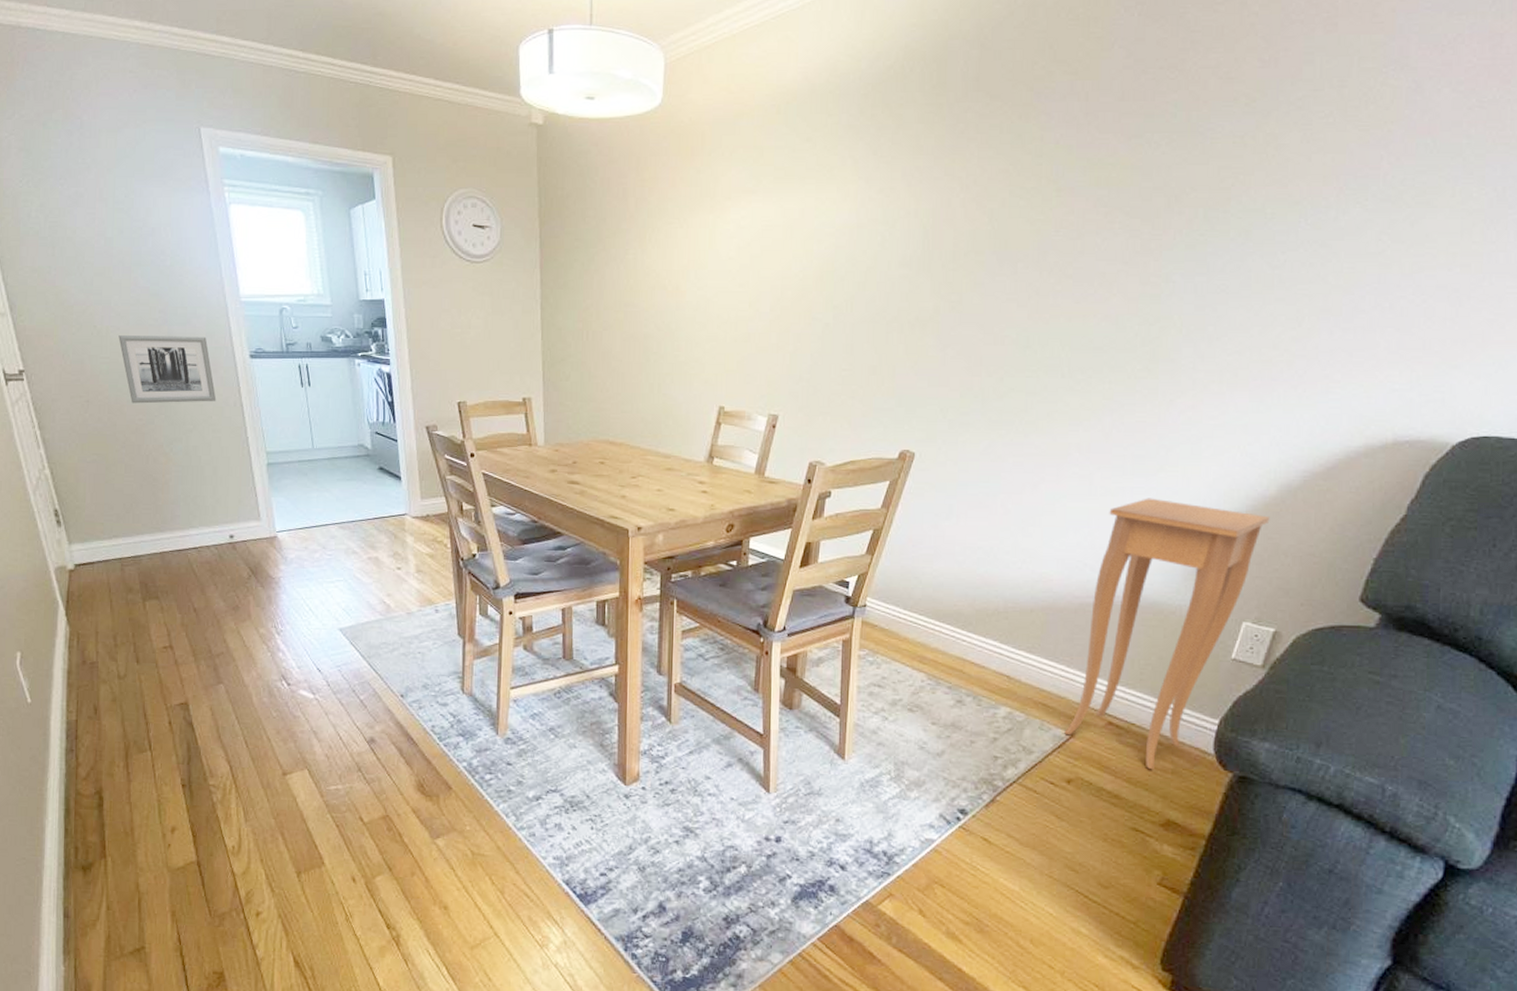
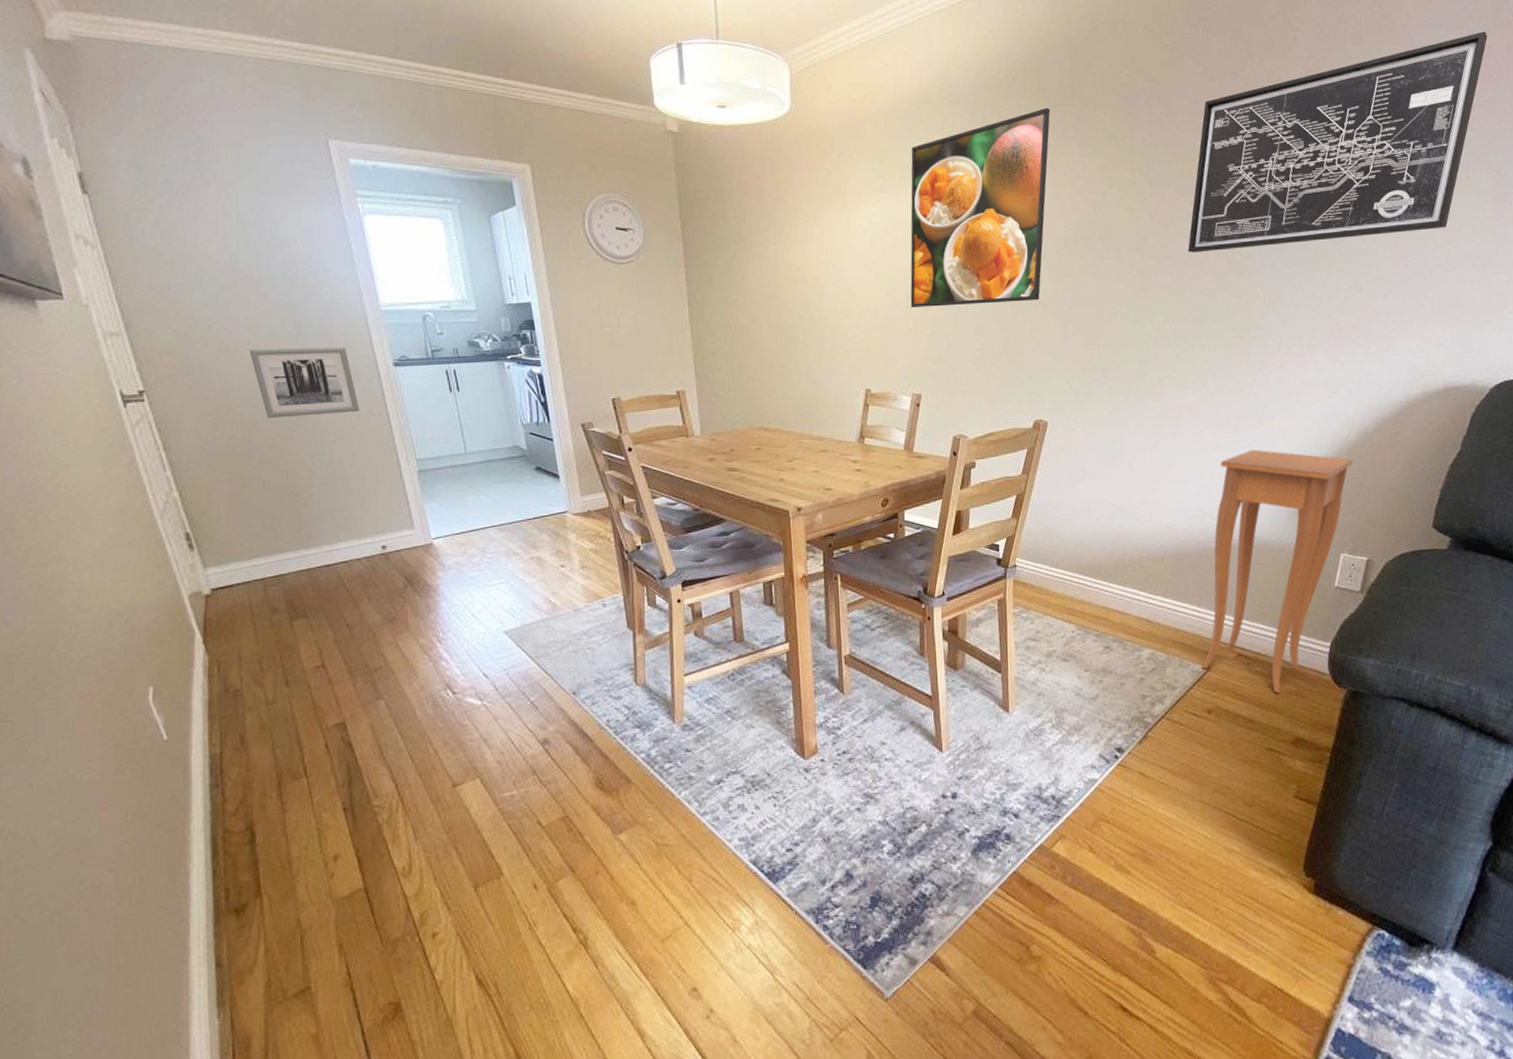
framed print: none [774,103,950,321] -> present [910,107,1051,307]
wall art: none [1095,17,1501,272] -> present [1187,31,1488,253]

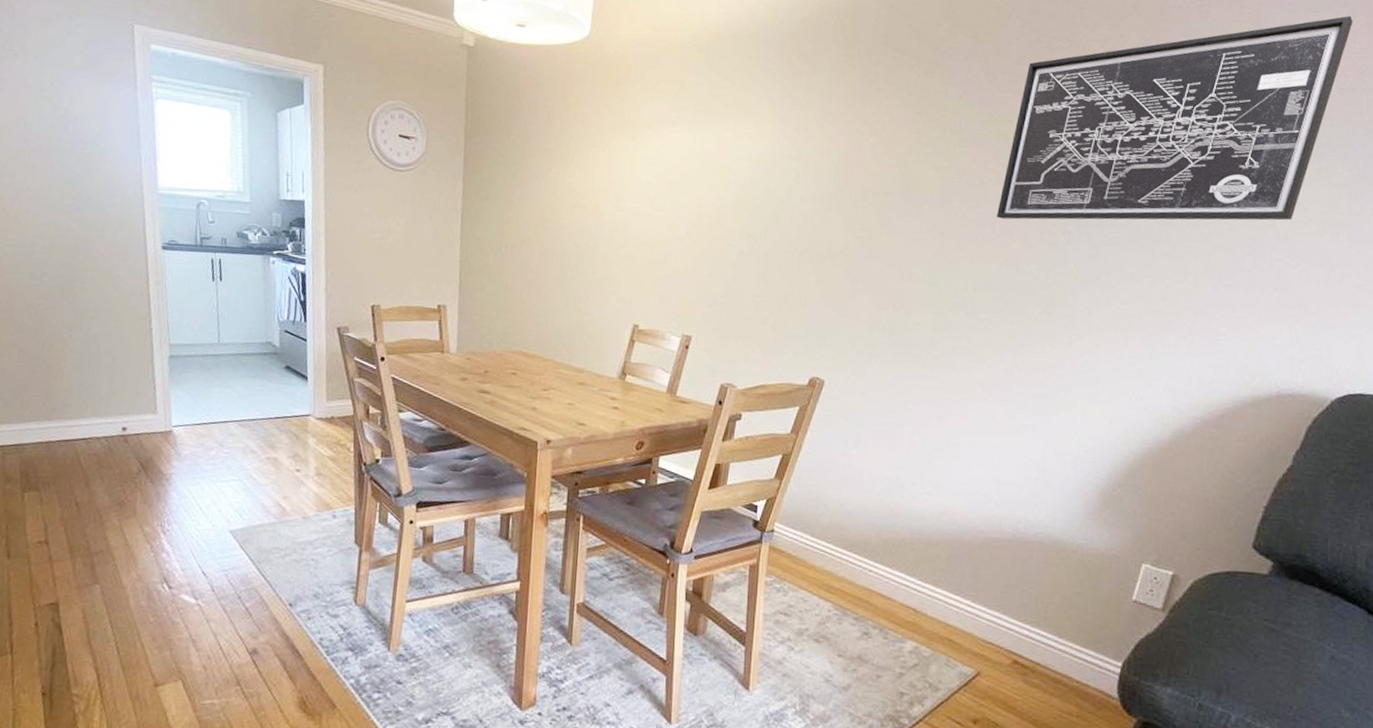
wall art: present [249,347,360,419] -> none [27,219,123,291]
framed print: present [910,107,1051,307] -> none [691,54,861,252]
side table: present [1201,449,1353,693] -> none [970,436,1165,711]

